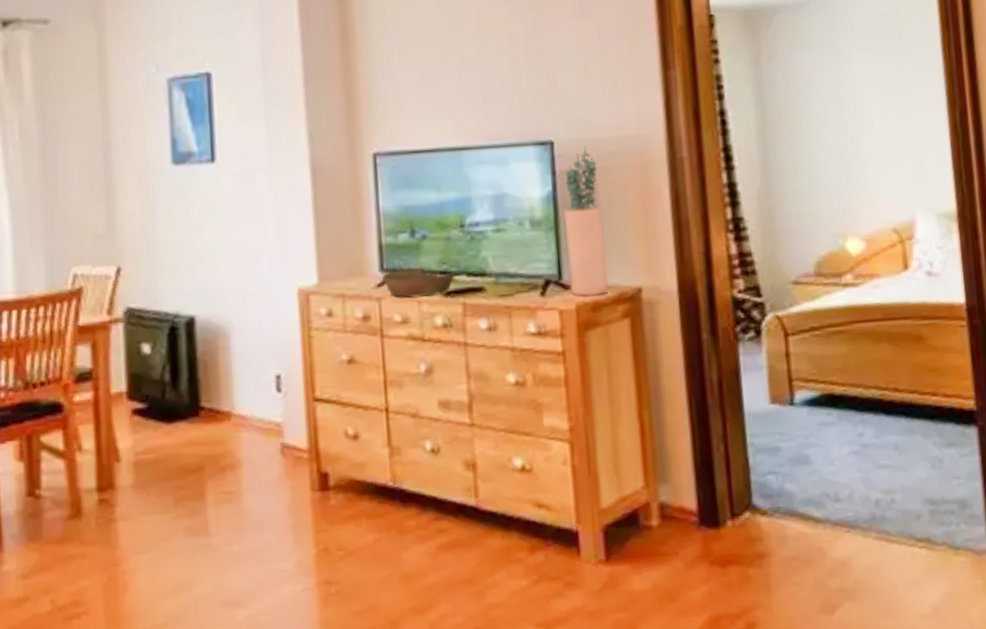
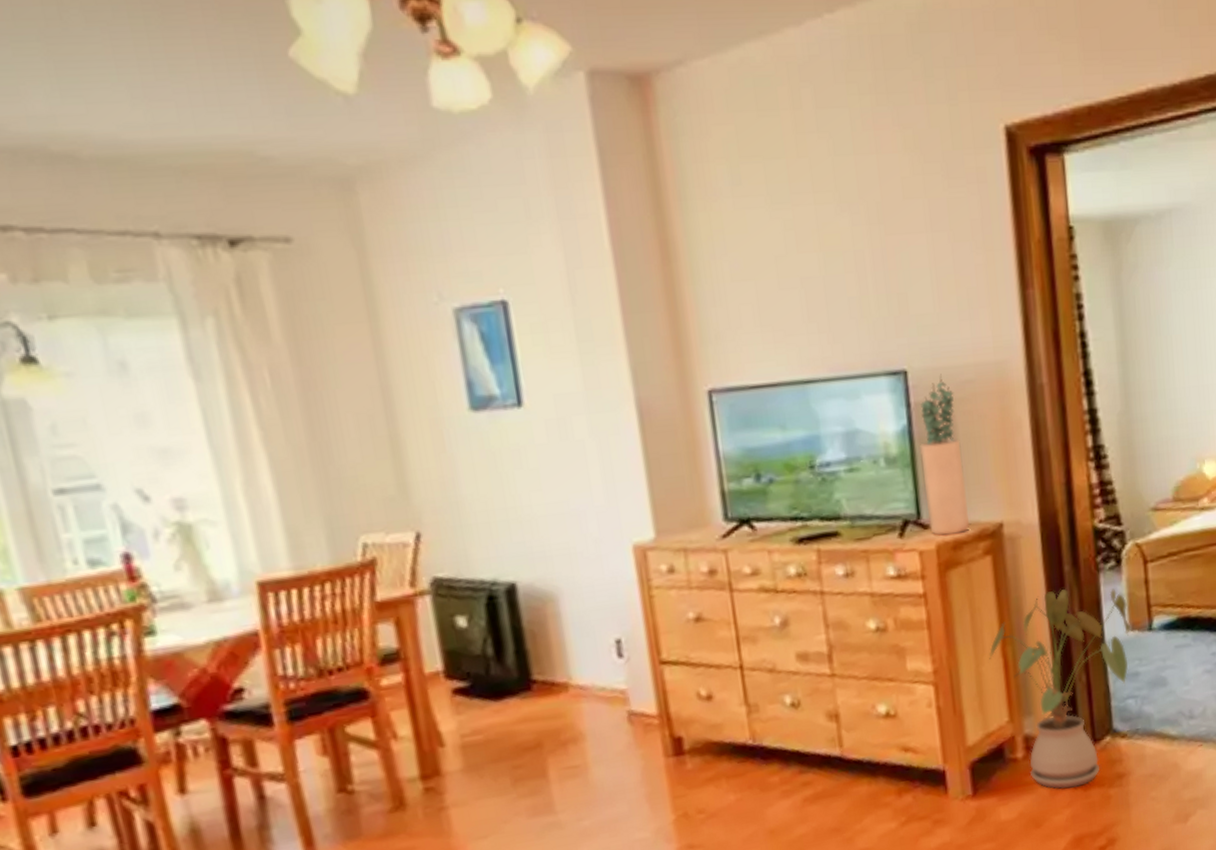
bowl: present [382,268,456,298] -> none [727,513,808,549]
house plant: none [625,357,772,564] -> present [989,588,1132,790]

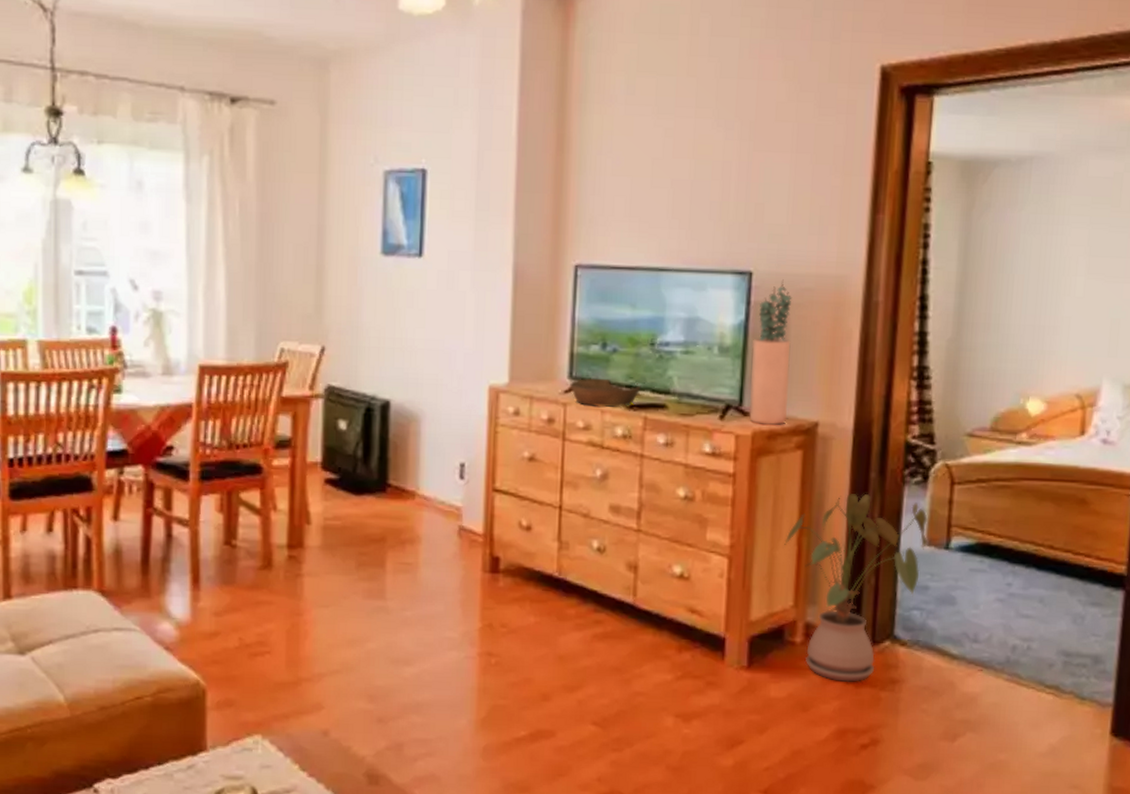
bowl: none [727,513,808,549] -> present [570,379,641,407]

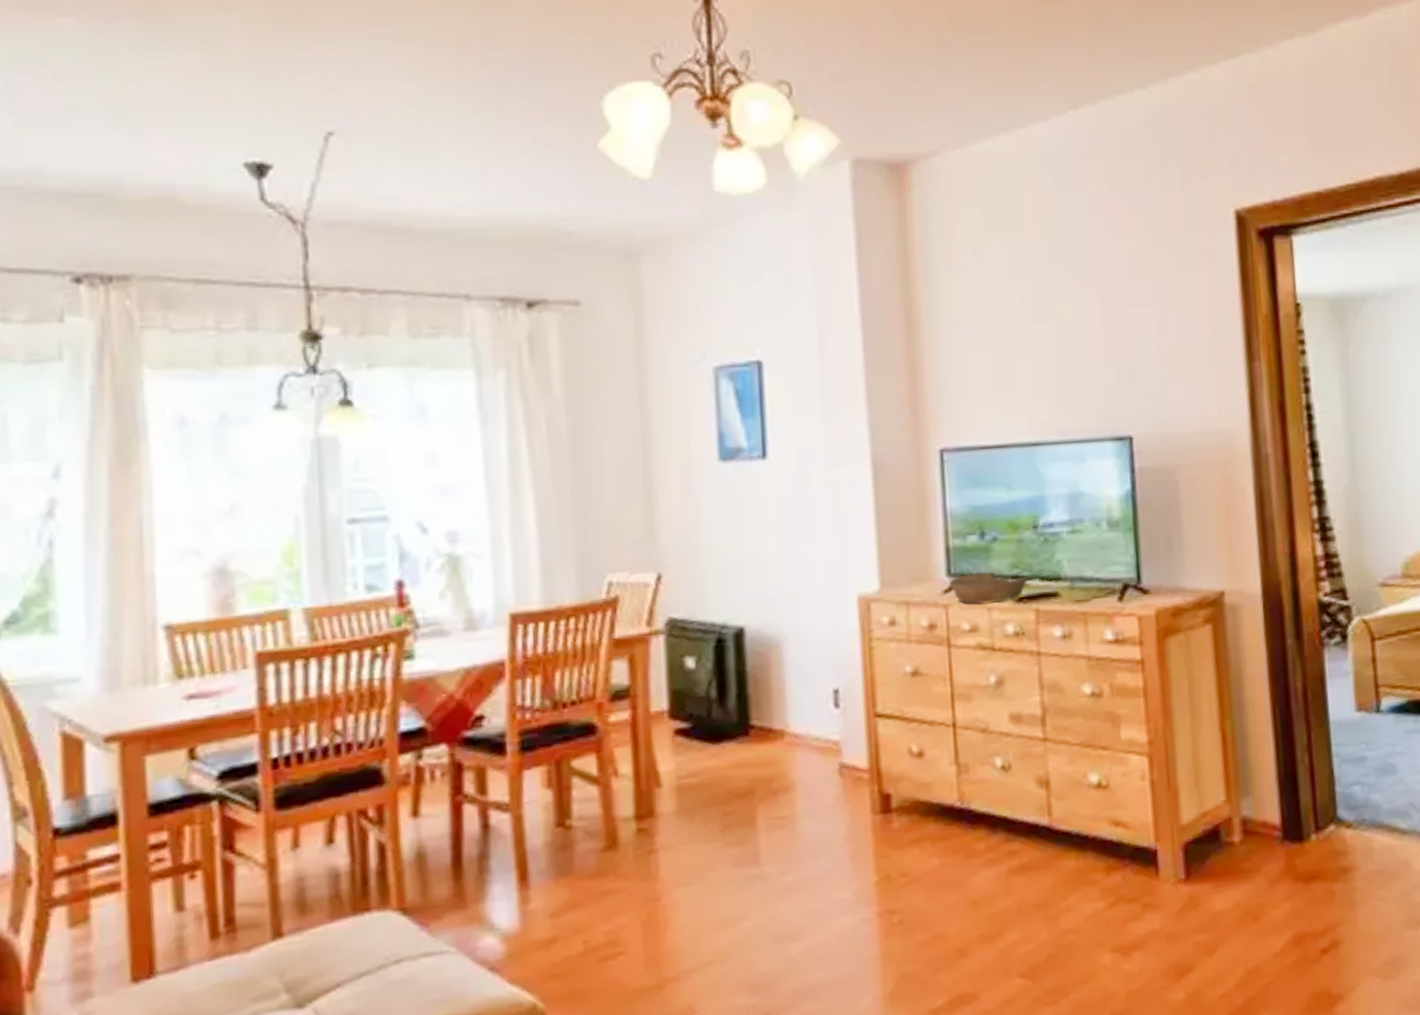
vase: present [749,279,793,425] -> none [1141,441,1190,602]
house plant: present [784,494,928,683] -> none [1206,663,1358,881]

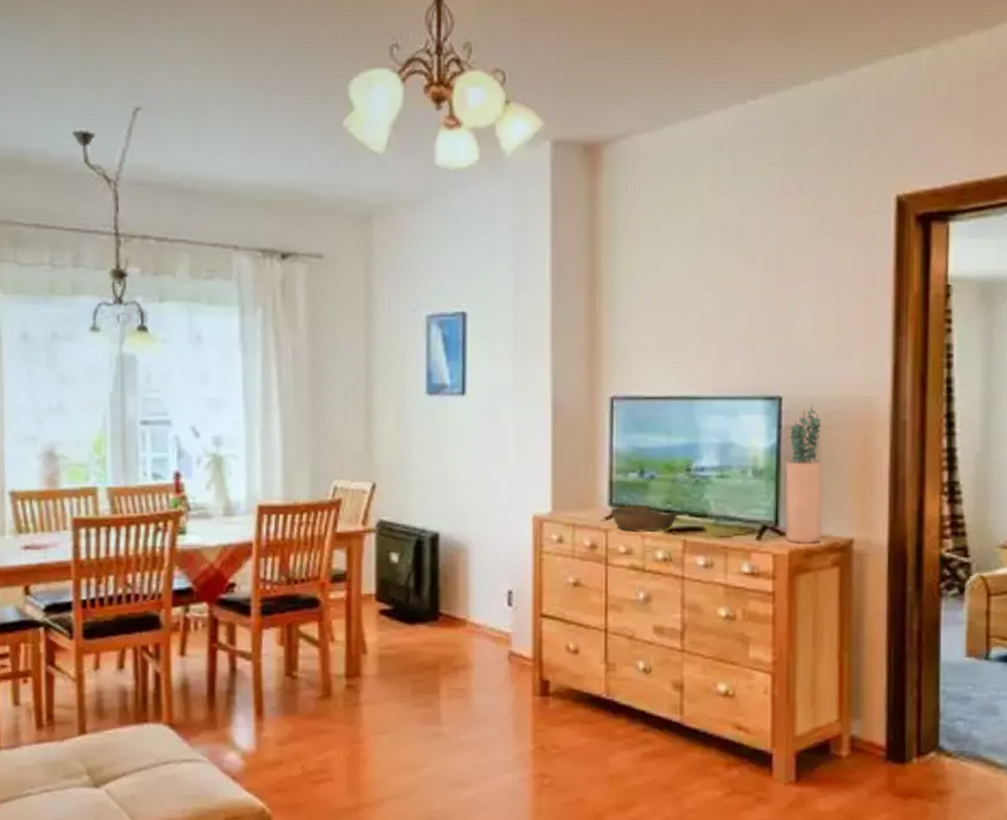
vase: none [1141,441,1190,602] -> present [784,403,823,544]

